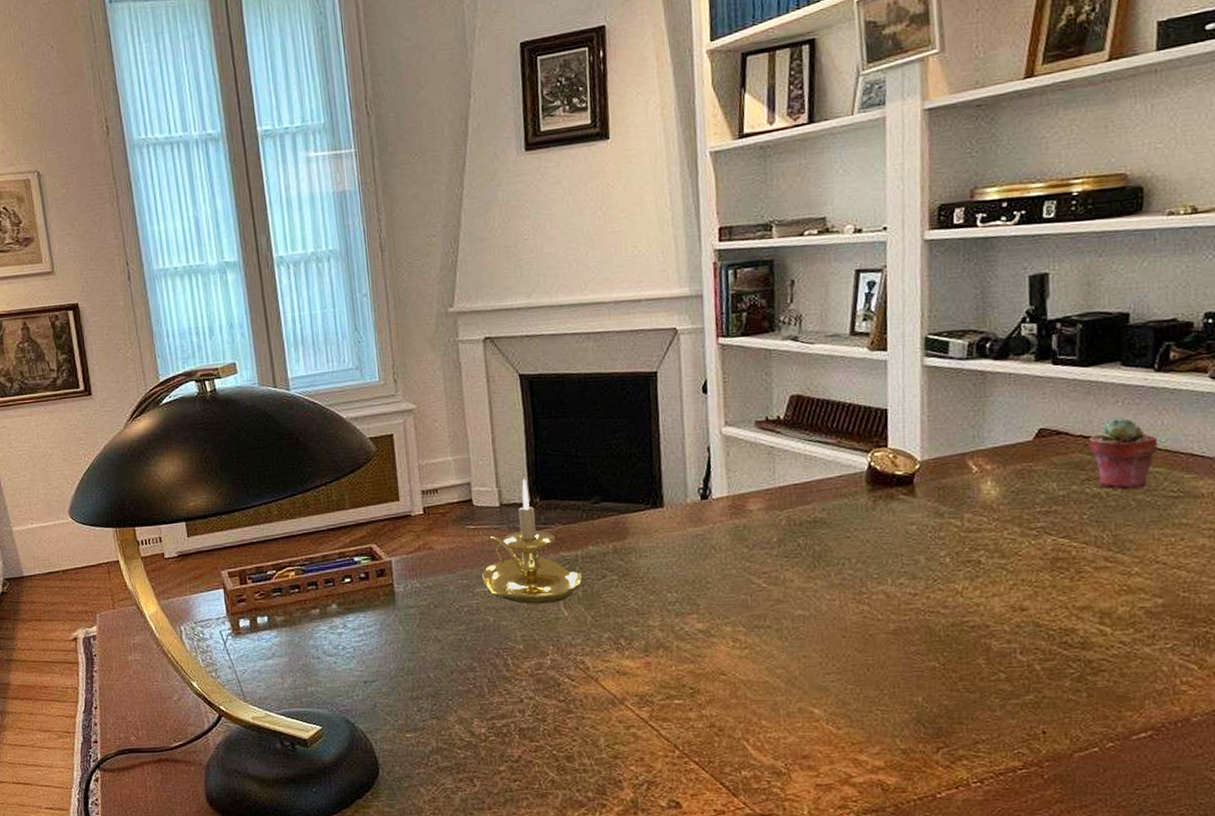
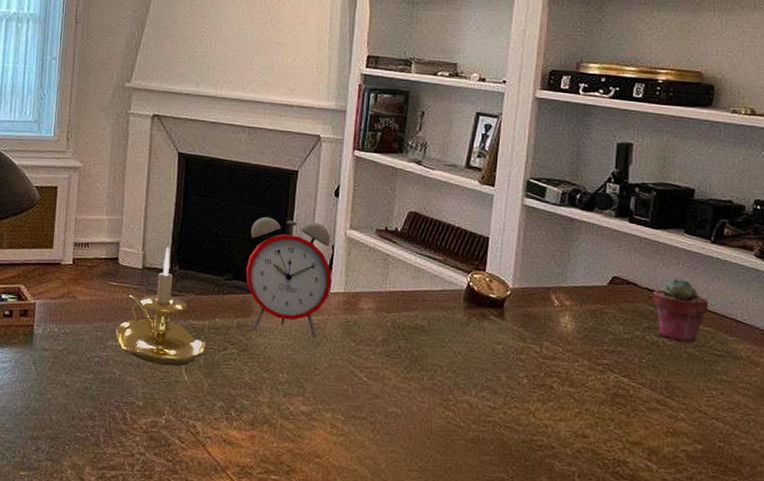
alarm clock: none [613,425,713,553] -> present [245,216,332,338]

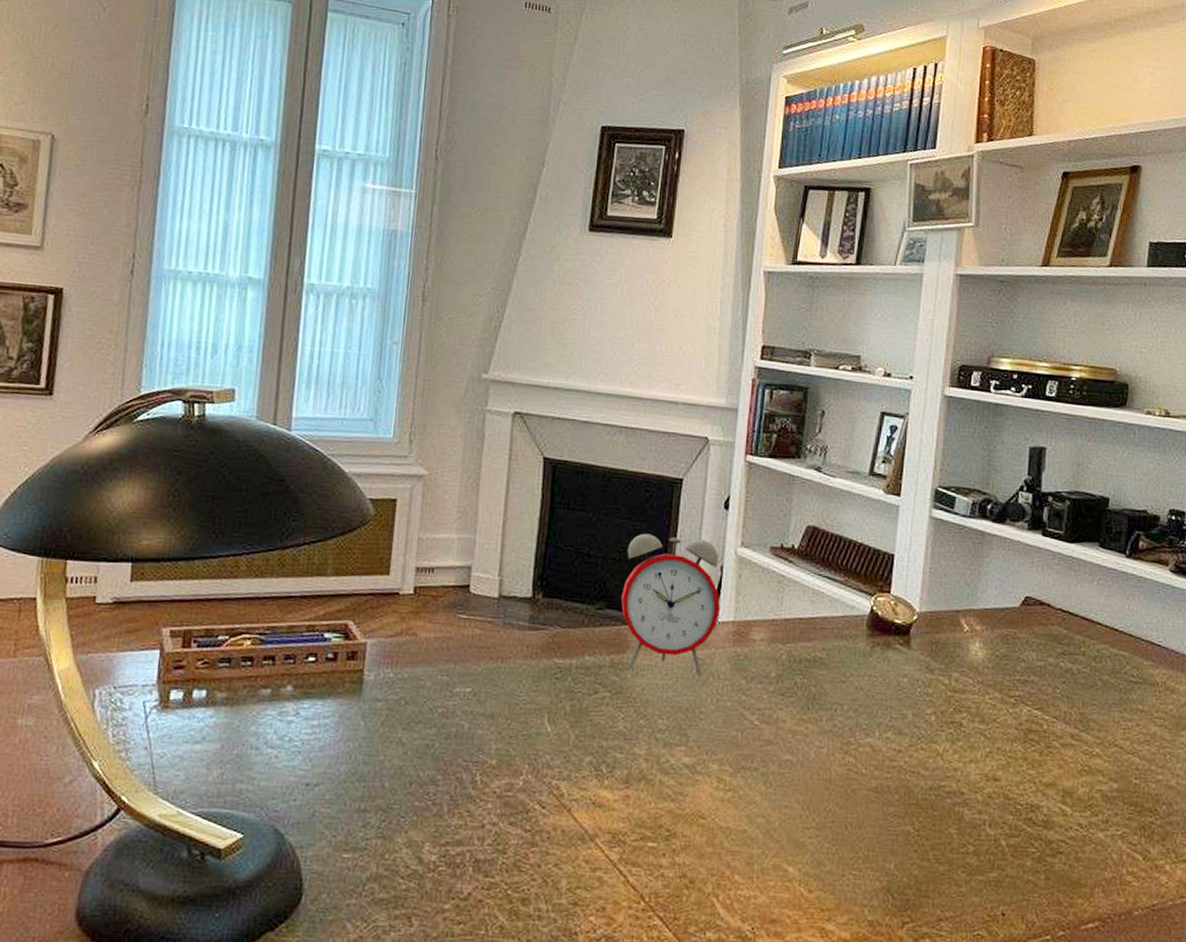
candle holder: present [116,247,207,367] -> none [465,571,574,715]
potted succulent: present [652,277,708,343] -> none [1066,596,1123,670]

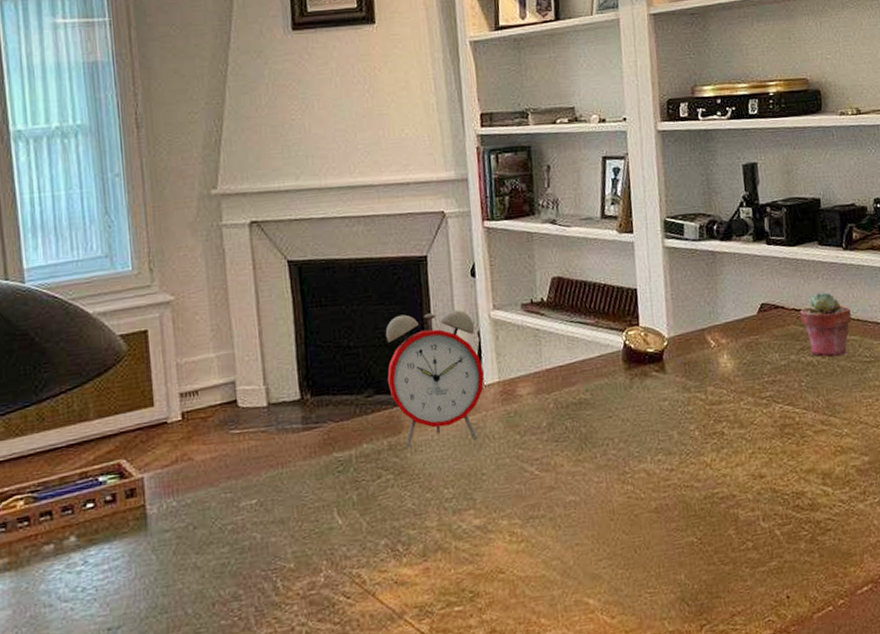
potted succulent: none [1066,596,1123,670] -> present [800,291,852,357]

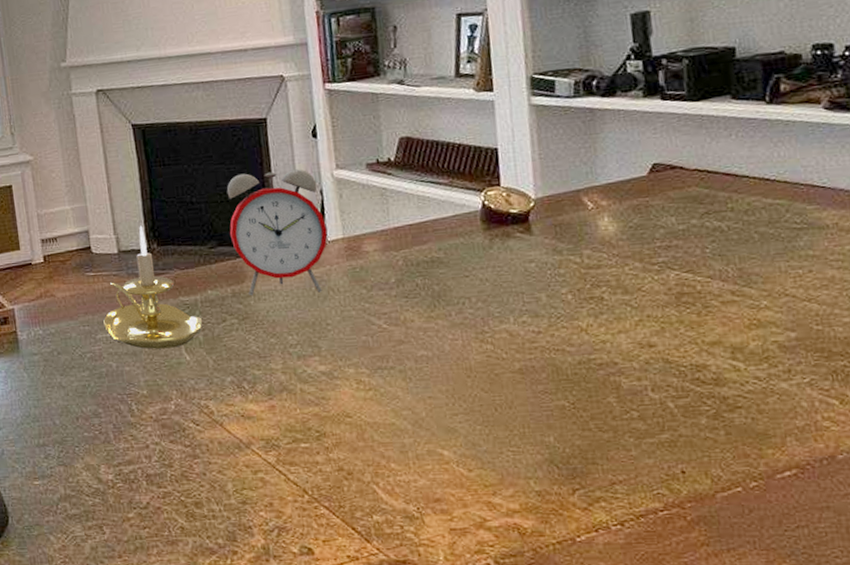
candle holder: none [248,374,357,515] -> present [103,225,203,349]
potted succulent: present [800,291,852,357] -> none [704,150,776,222]

